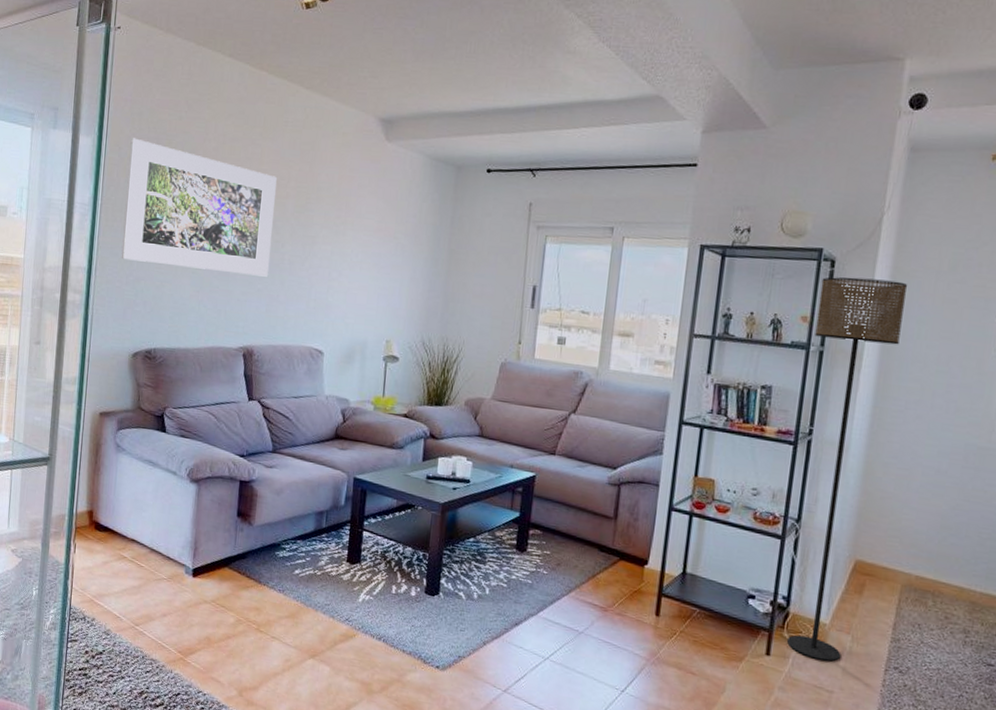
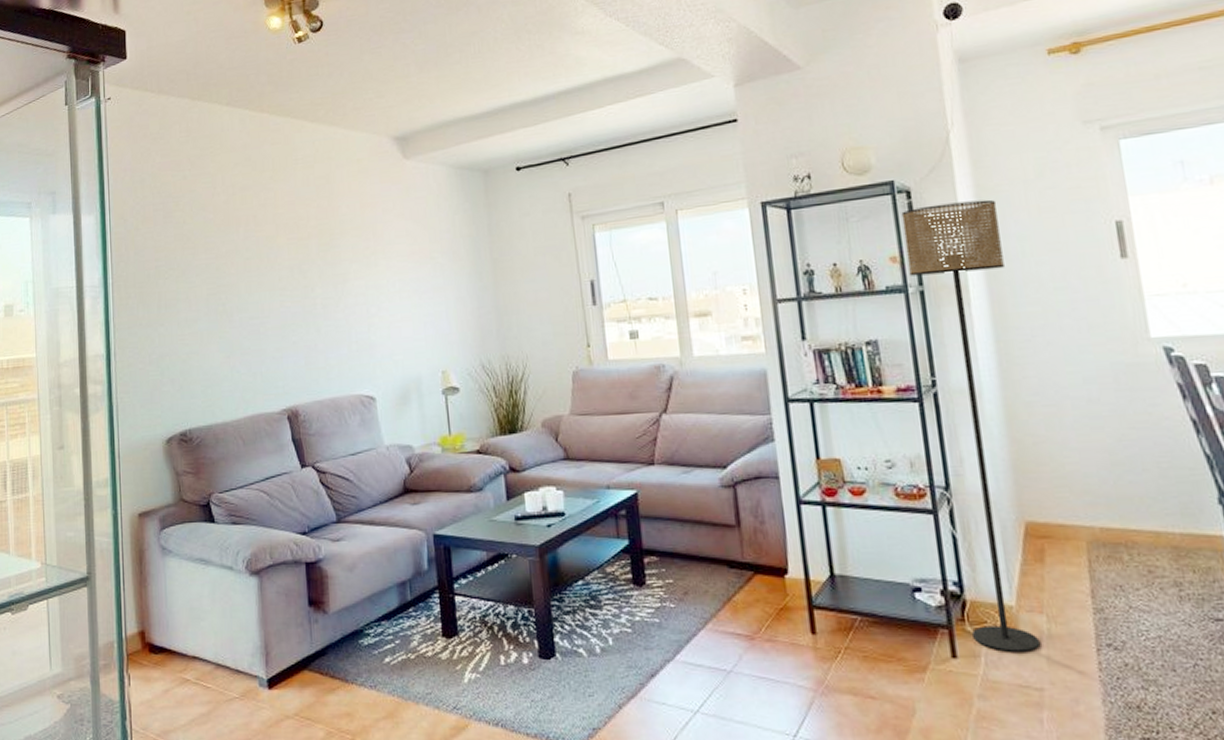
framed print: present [121,138,277,277] -> none [136,207,302,338]

